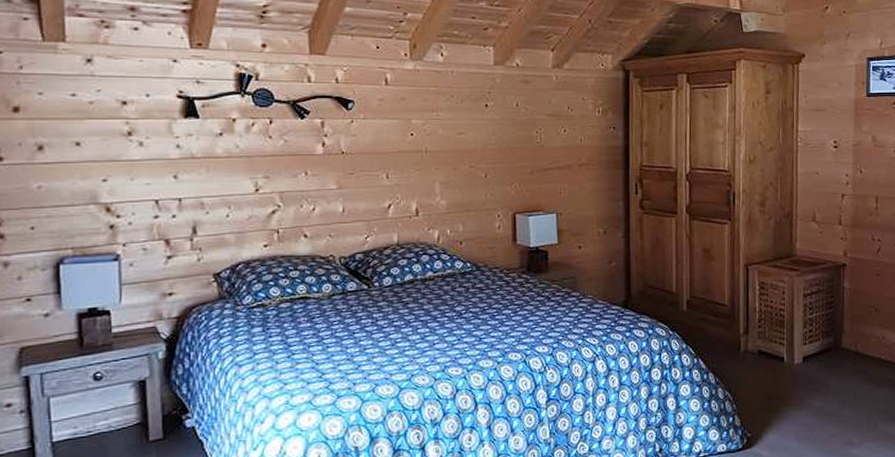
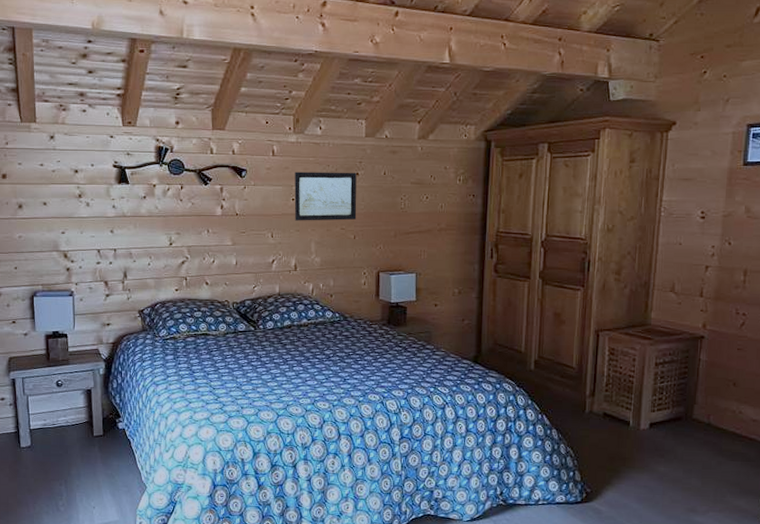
wall art: none [413,103,487,159] -> present [294,171,357,221]

